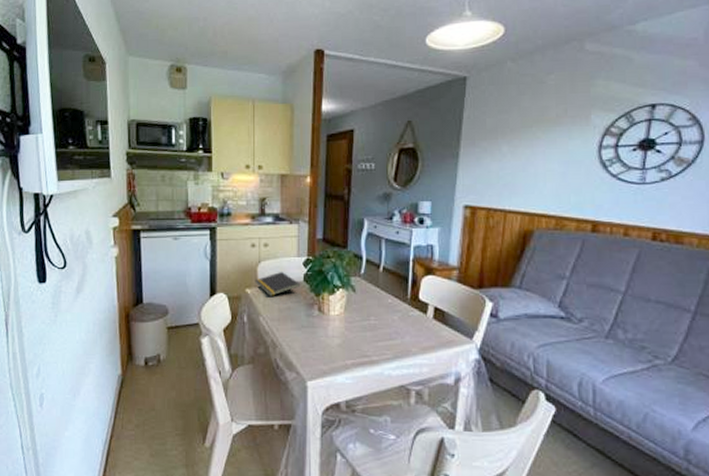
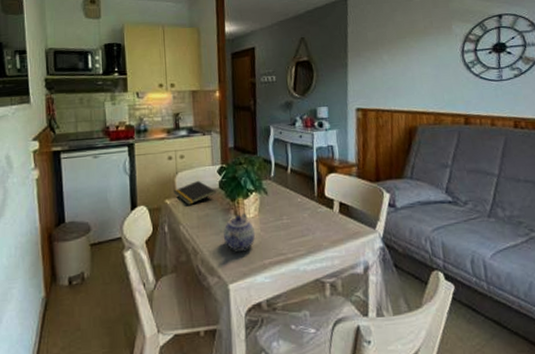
teapot: none [304,310,339,349] -> present [223,213,256,251]

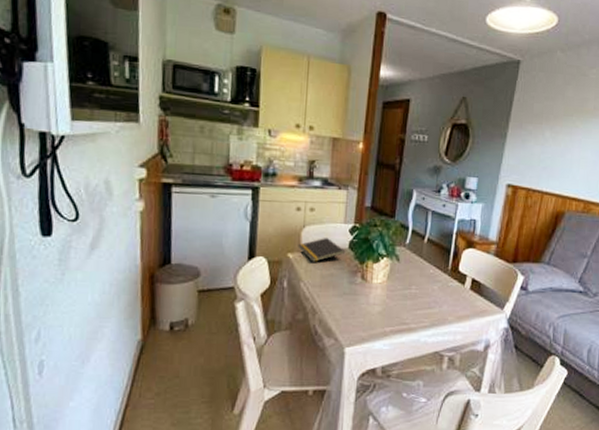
teapot: present [223,213,256,251] -> none [345,278,381,316]

